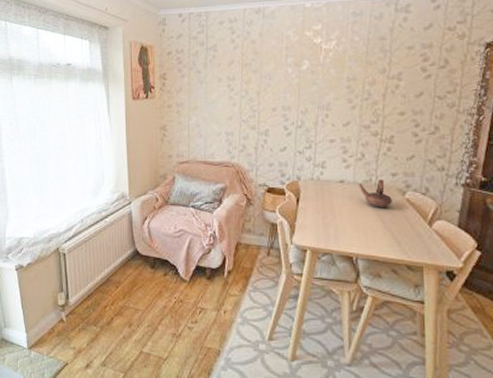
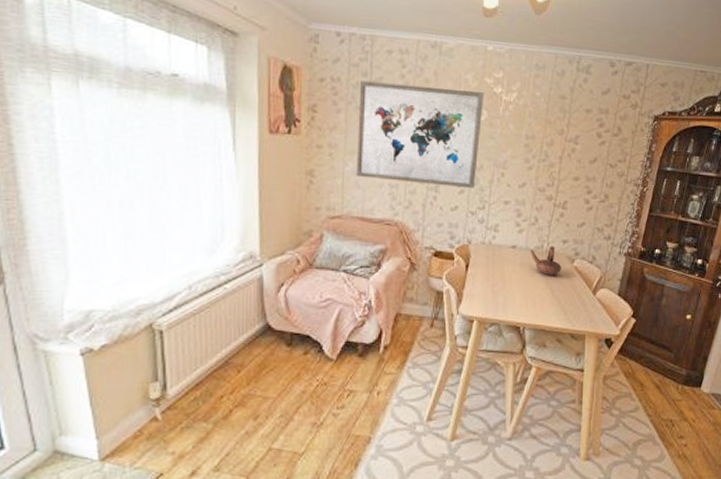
wall art: none [198,45,305,131] -> present [357,80,484,189]

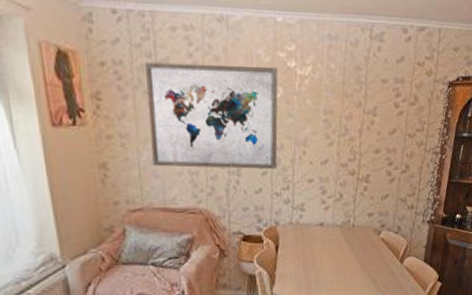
teapot: present [530,246,561,275] -> none [338,220,369,249]

